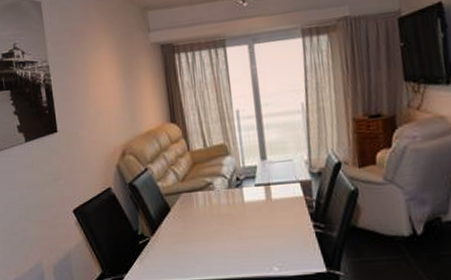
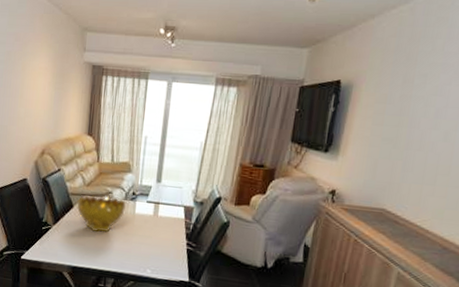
decorative bowl: none [173,188,232,233] -> present [76,195,126,232]

